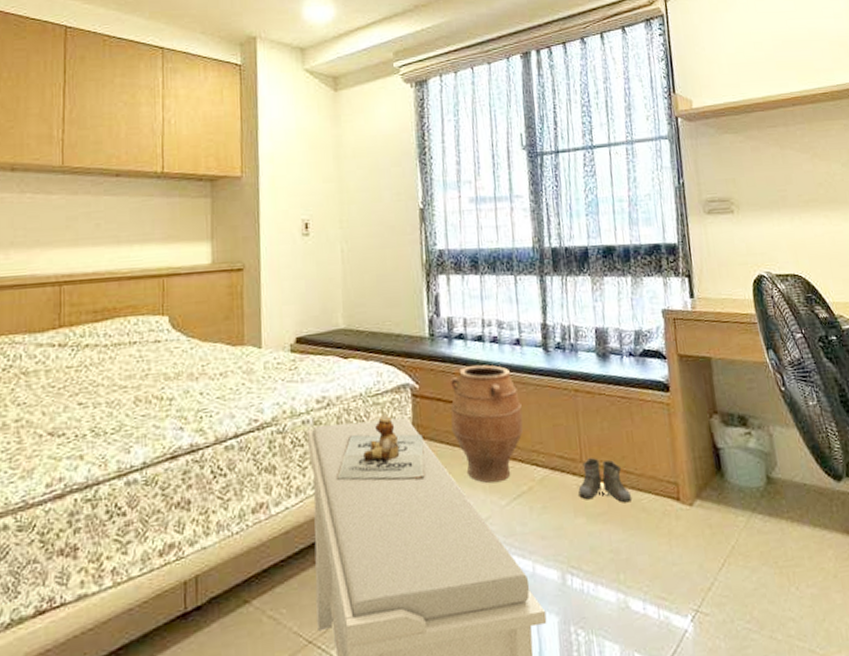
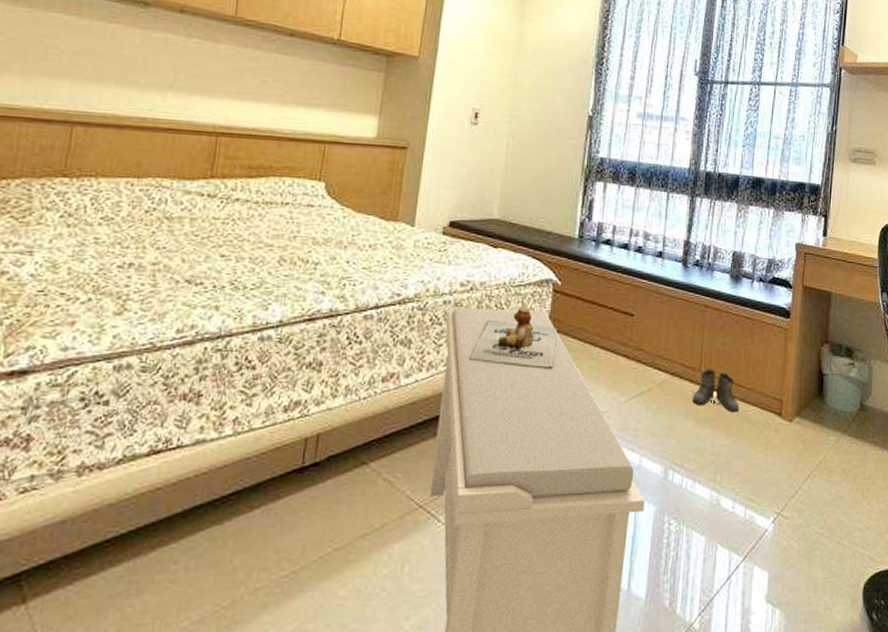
vase: present [450,364,523,484] -> none [586,271,654,381]

